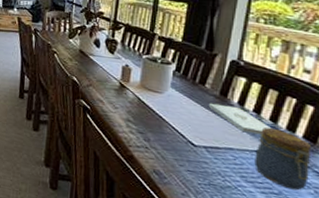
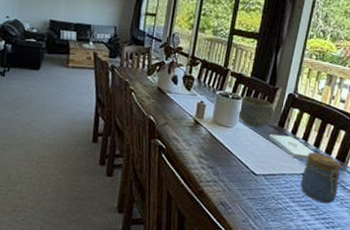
bowl: none [168,61,214,96] -> present [237,96,275,128]

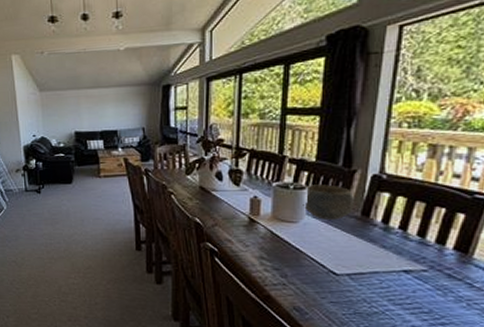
notepad: present [269,134,314,160] -> none [350,225,418,253]
jar: present [300,152,341,204] -> none [402,243,462,306]

